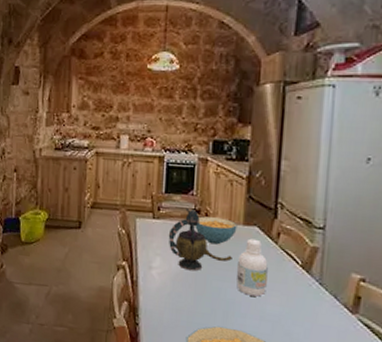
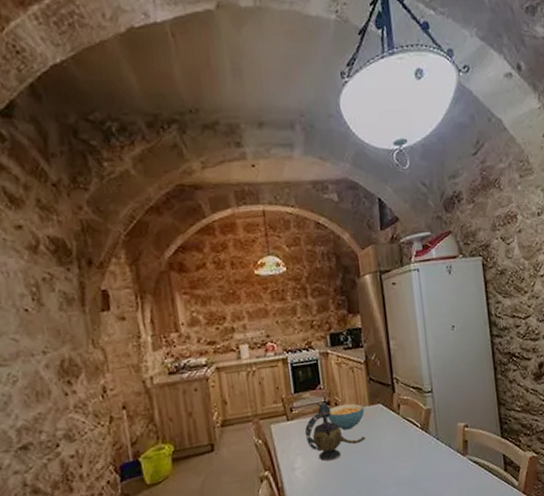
bottle: present [237,238,268,297] -> none [370,415,398,468]

